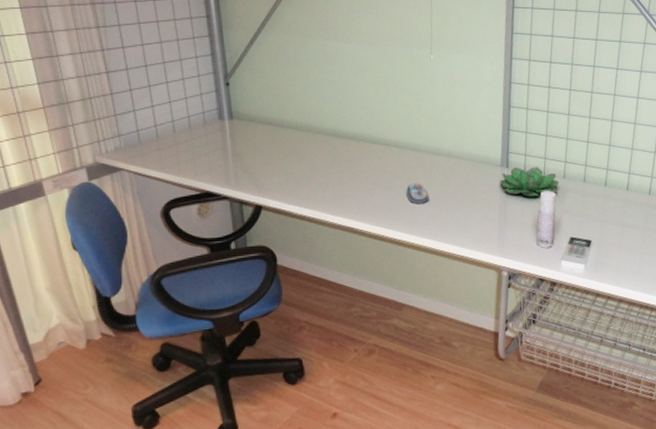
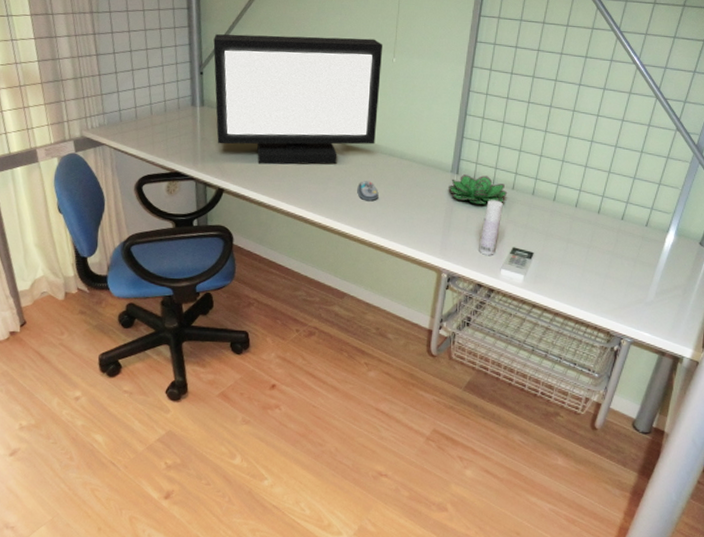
monitor: none [238,37,421,176] -> present [213,34,383,165]

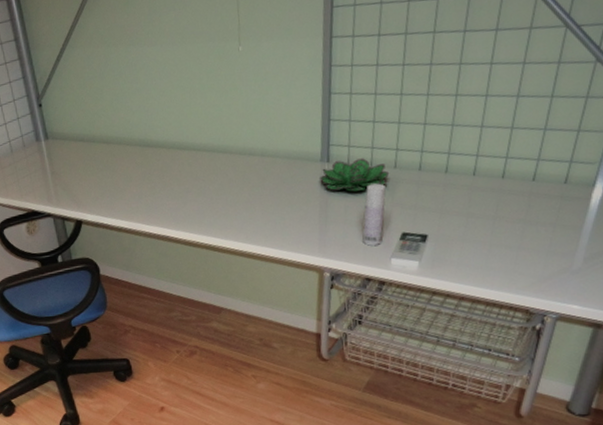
monitor: present [213,34,383,165] -> none [46,29,232,189]
computer mouse: present [357,181,379,202] -> none [219,186,243,209]

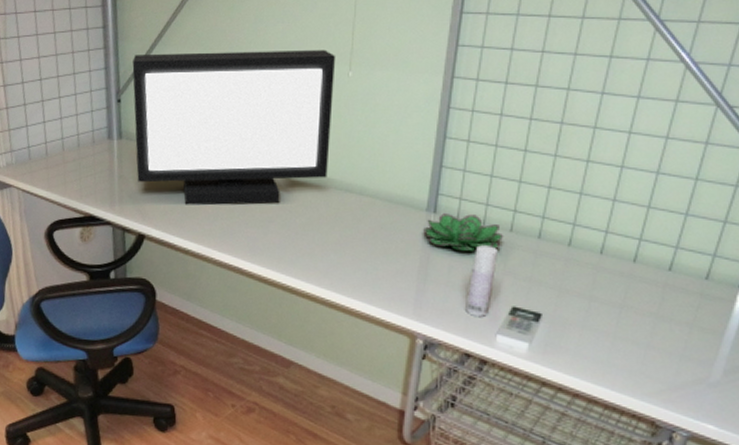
monitor: none [46,29,232,189] -> present [132,49,336,206]

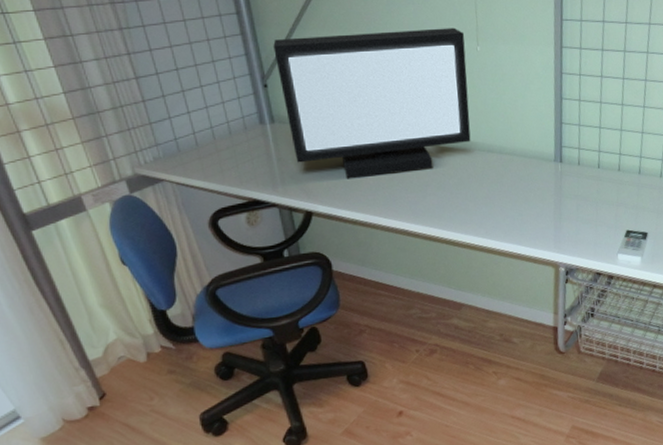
succulent plant: present [423,213,504,251] -> none [554,160,615,191]
bottle: present [465,245,498,318] -> none [592,184,612,243]

